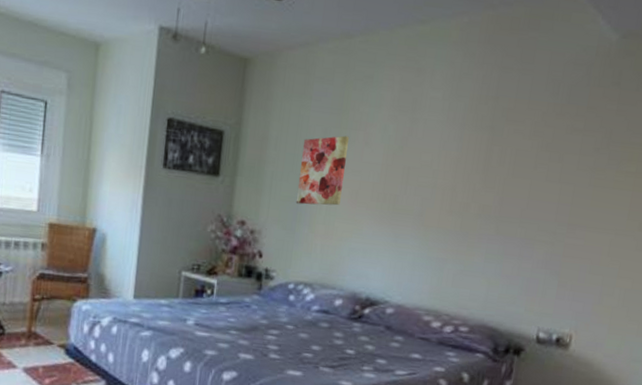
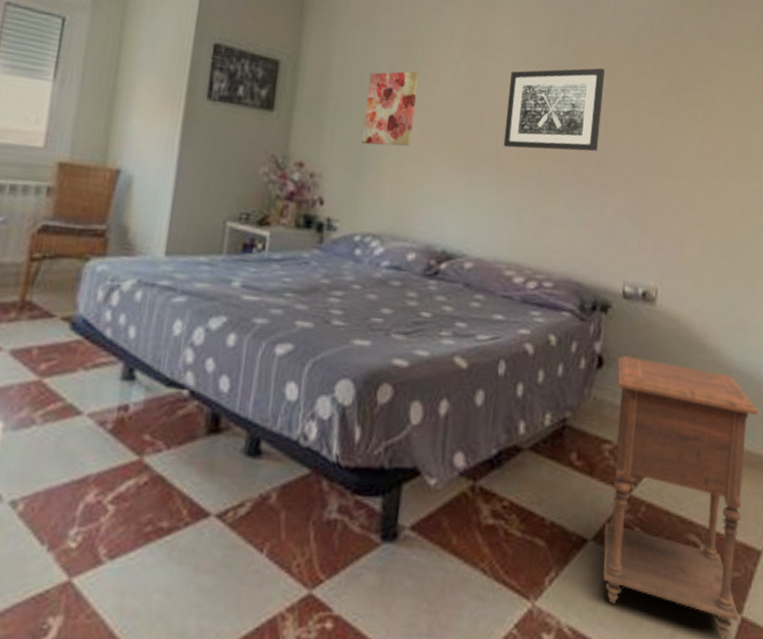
wall art: none [427,125,535,208] -> present [503,68,606,152]

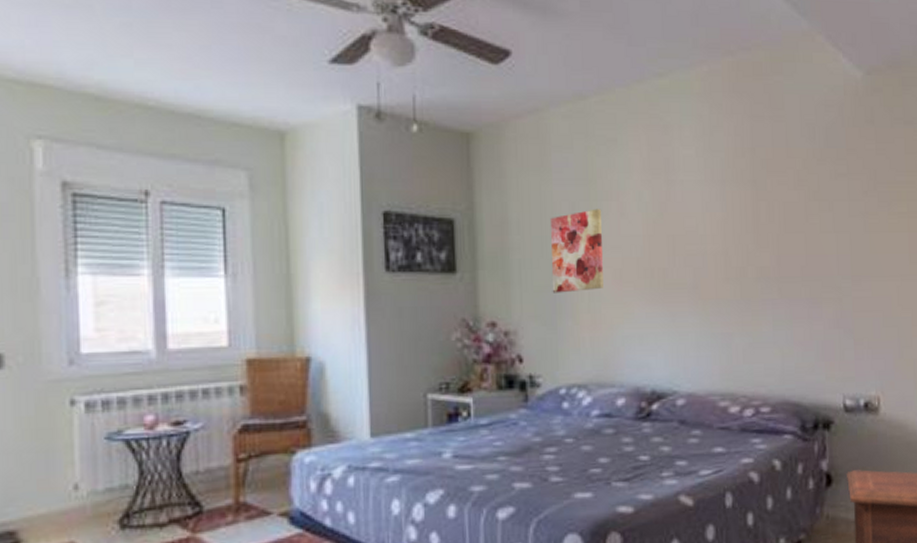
wall art: present [503,68,606,152] -> none [698,175,801,274]

